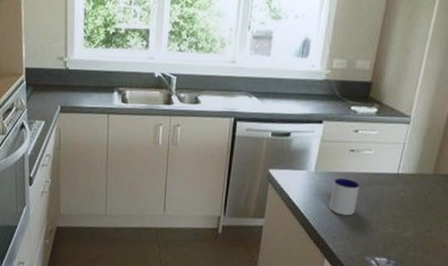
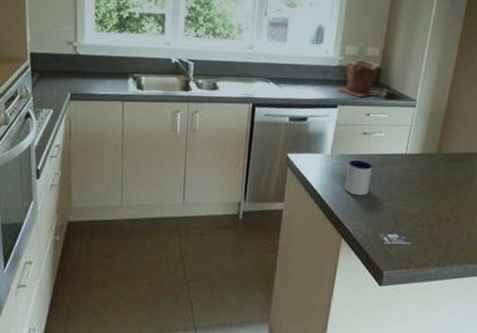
plant pot: none [324,73,370,113] -> present [338,59,380,98]

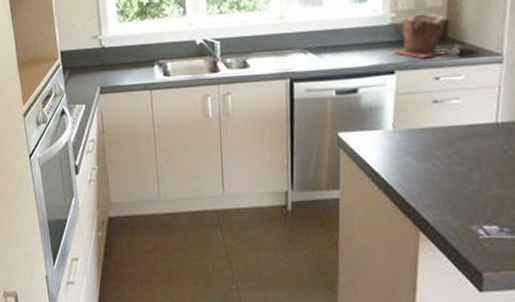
mug: present [344,159,373,196] -> none [415,134,452,179]

